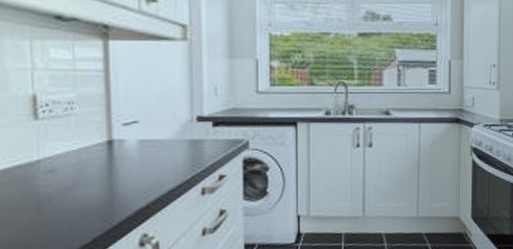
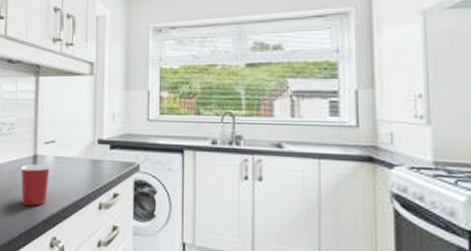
mug: none [90,150,133,203] -> present [21,164,50,206]

